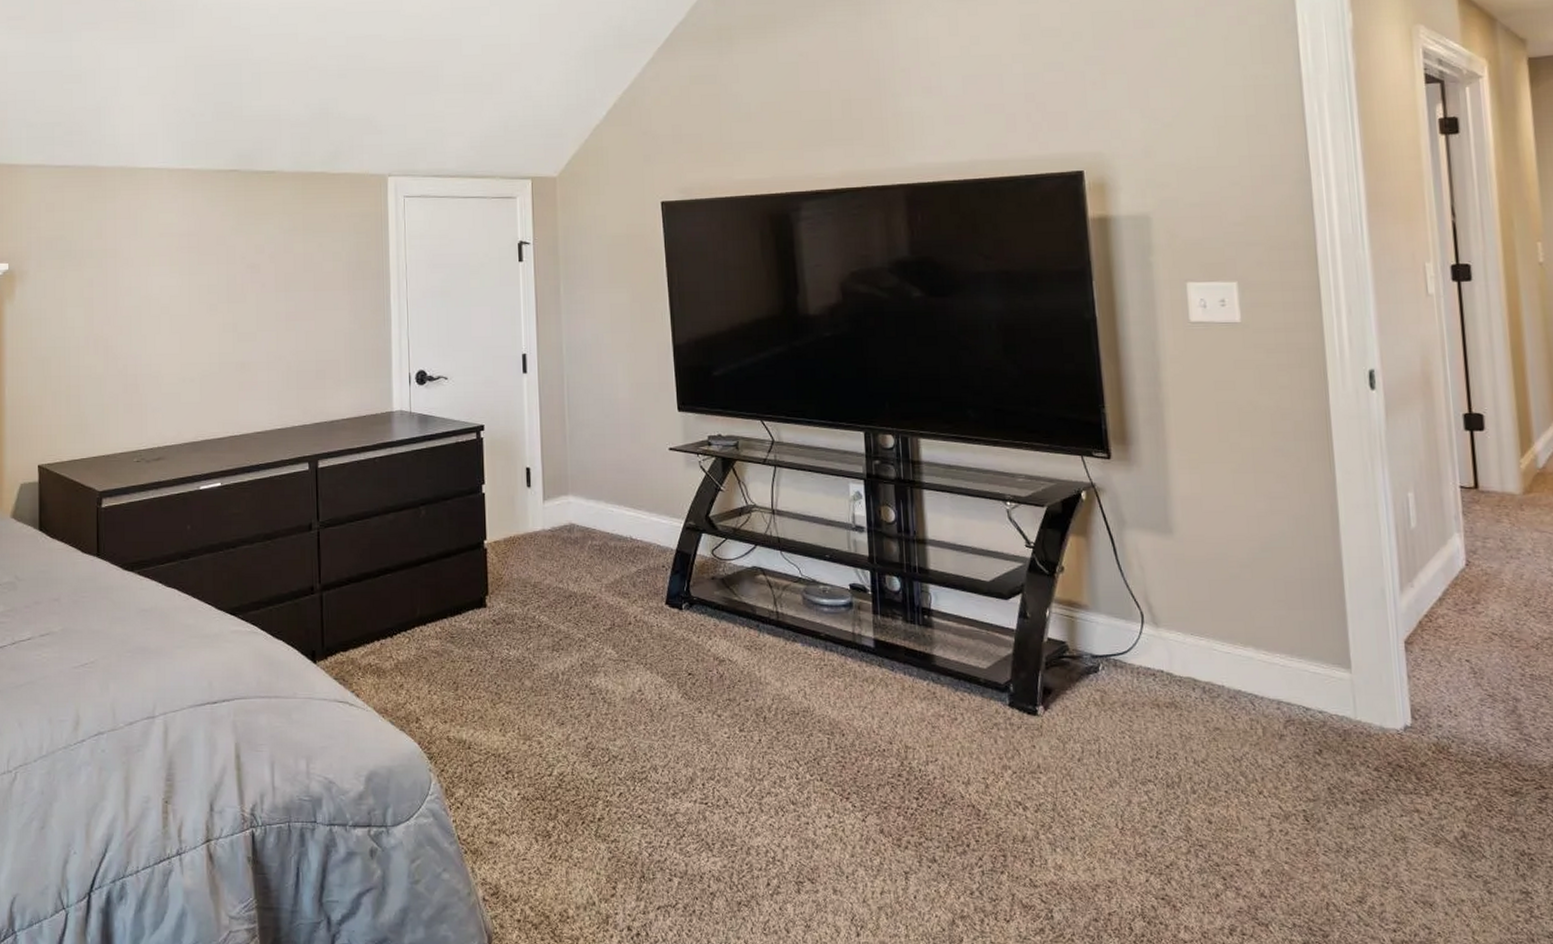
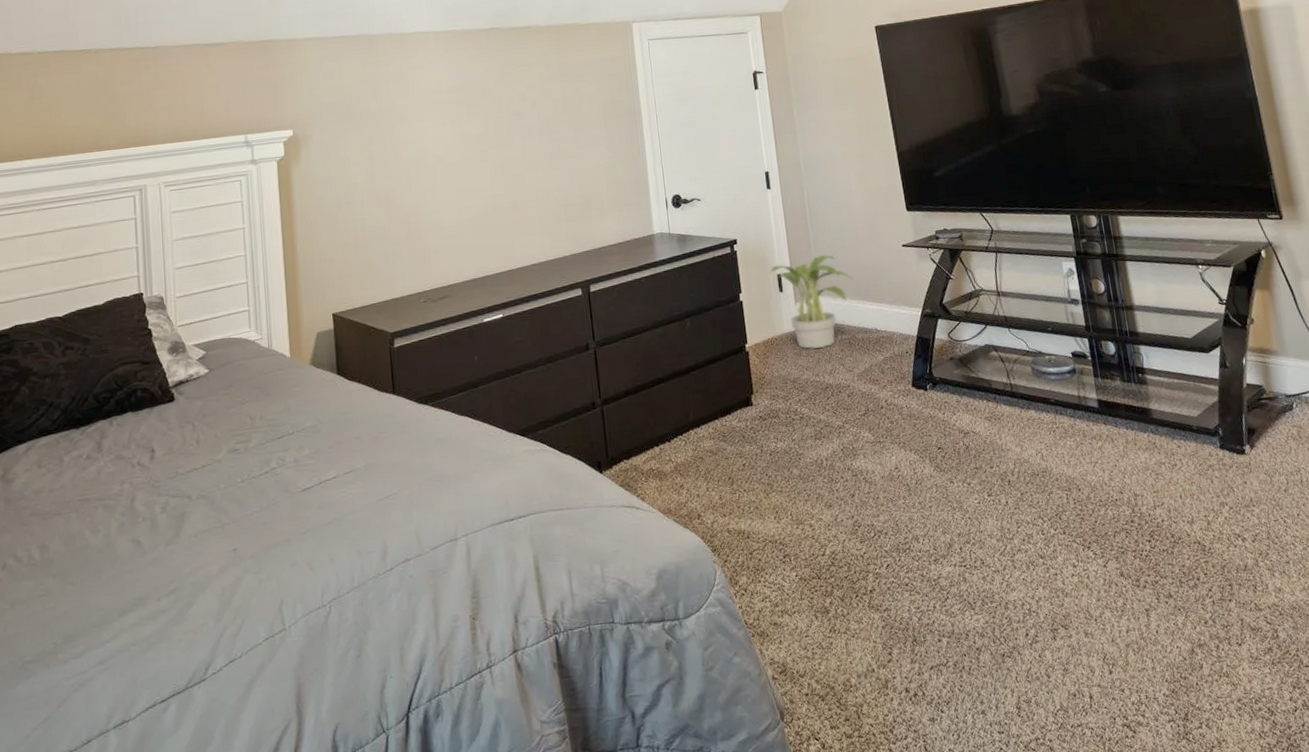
potted plant: none [518,450,611,553] -> present [770,254,854,350]

